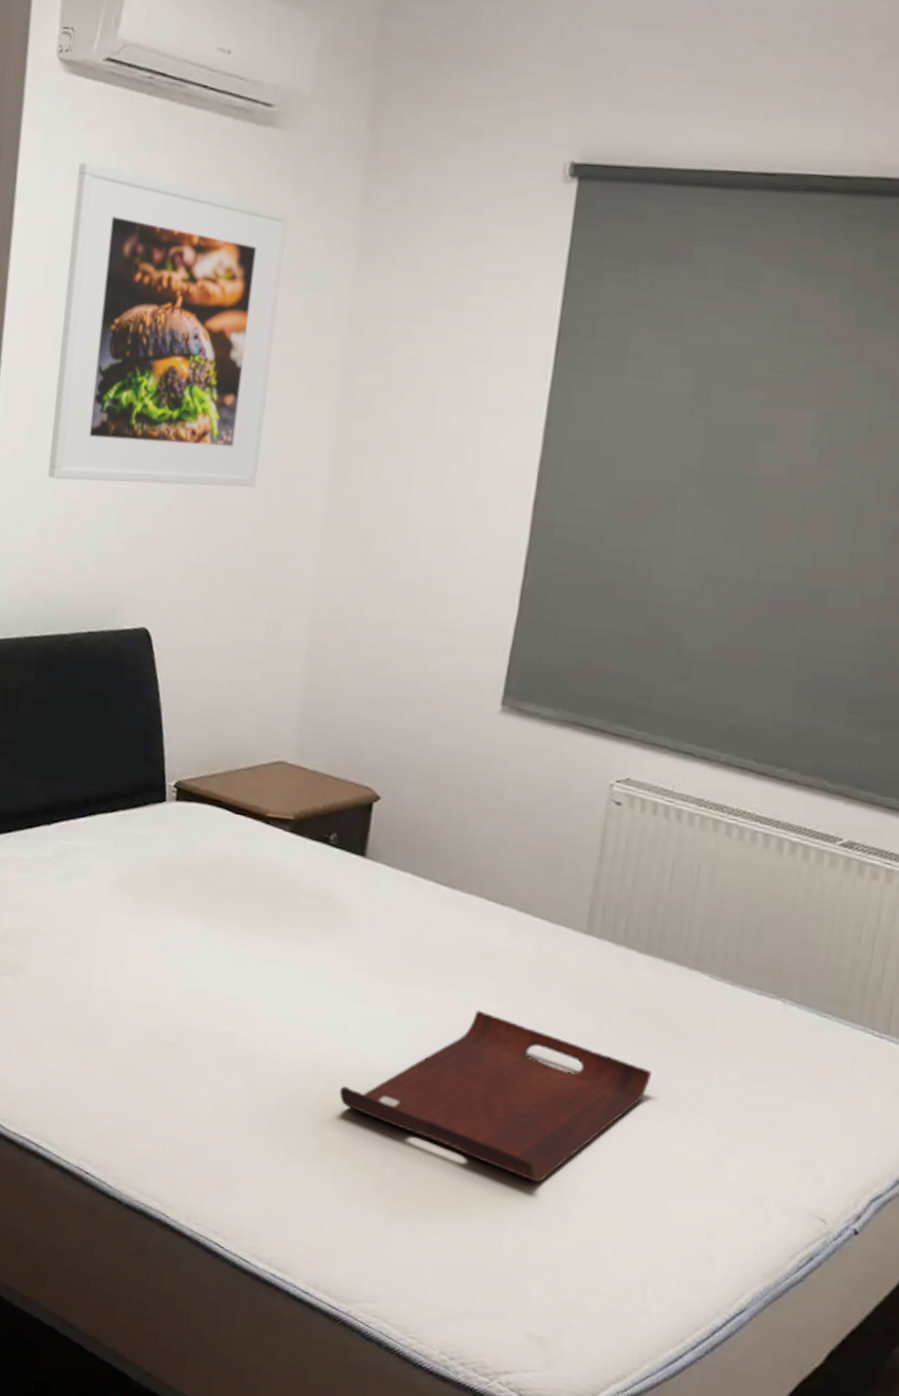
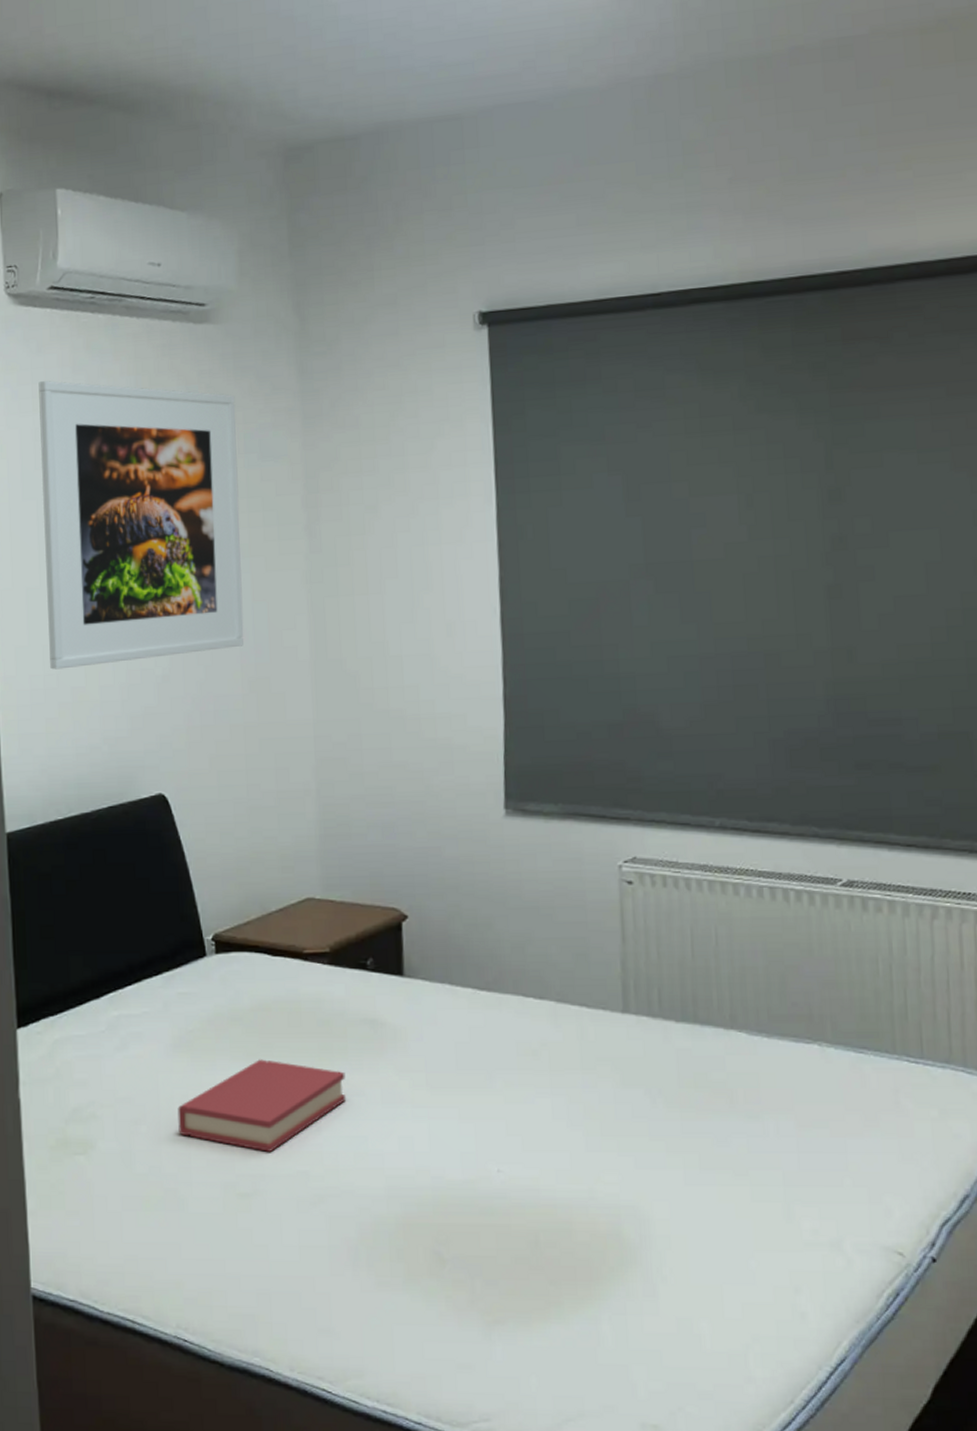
hardback book: none [111,914,289,1007] -> present [177,1059,347,1152]
serving tray: present [339,1010,652,1183] -> none [418,1106,711,1268]

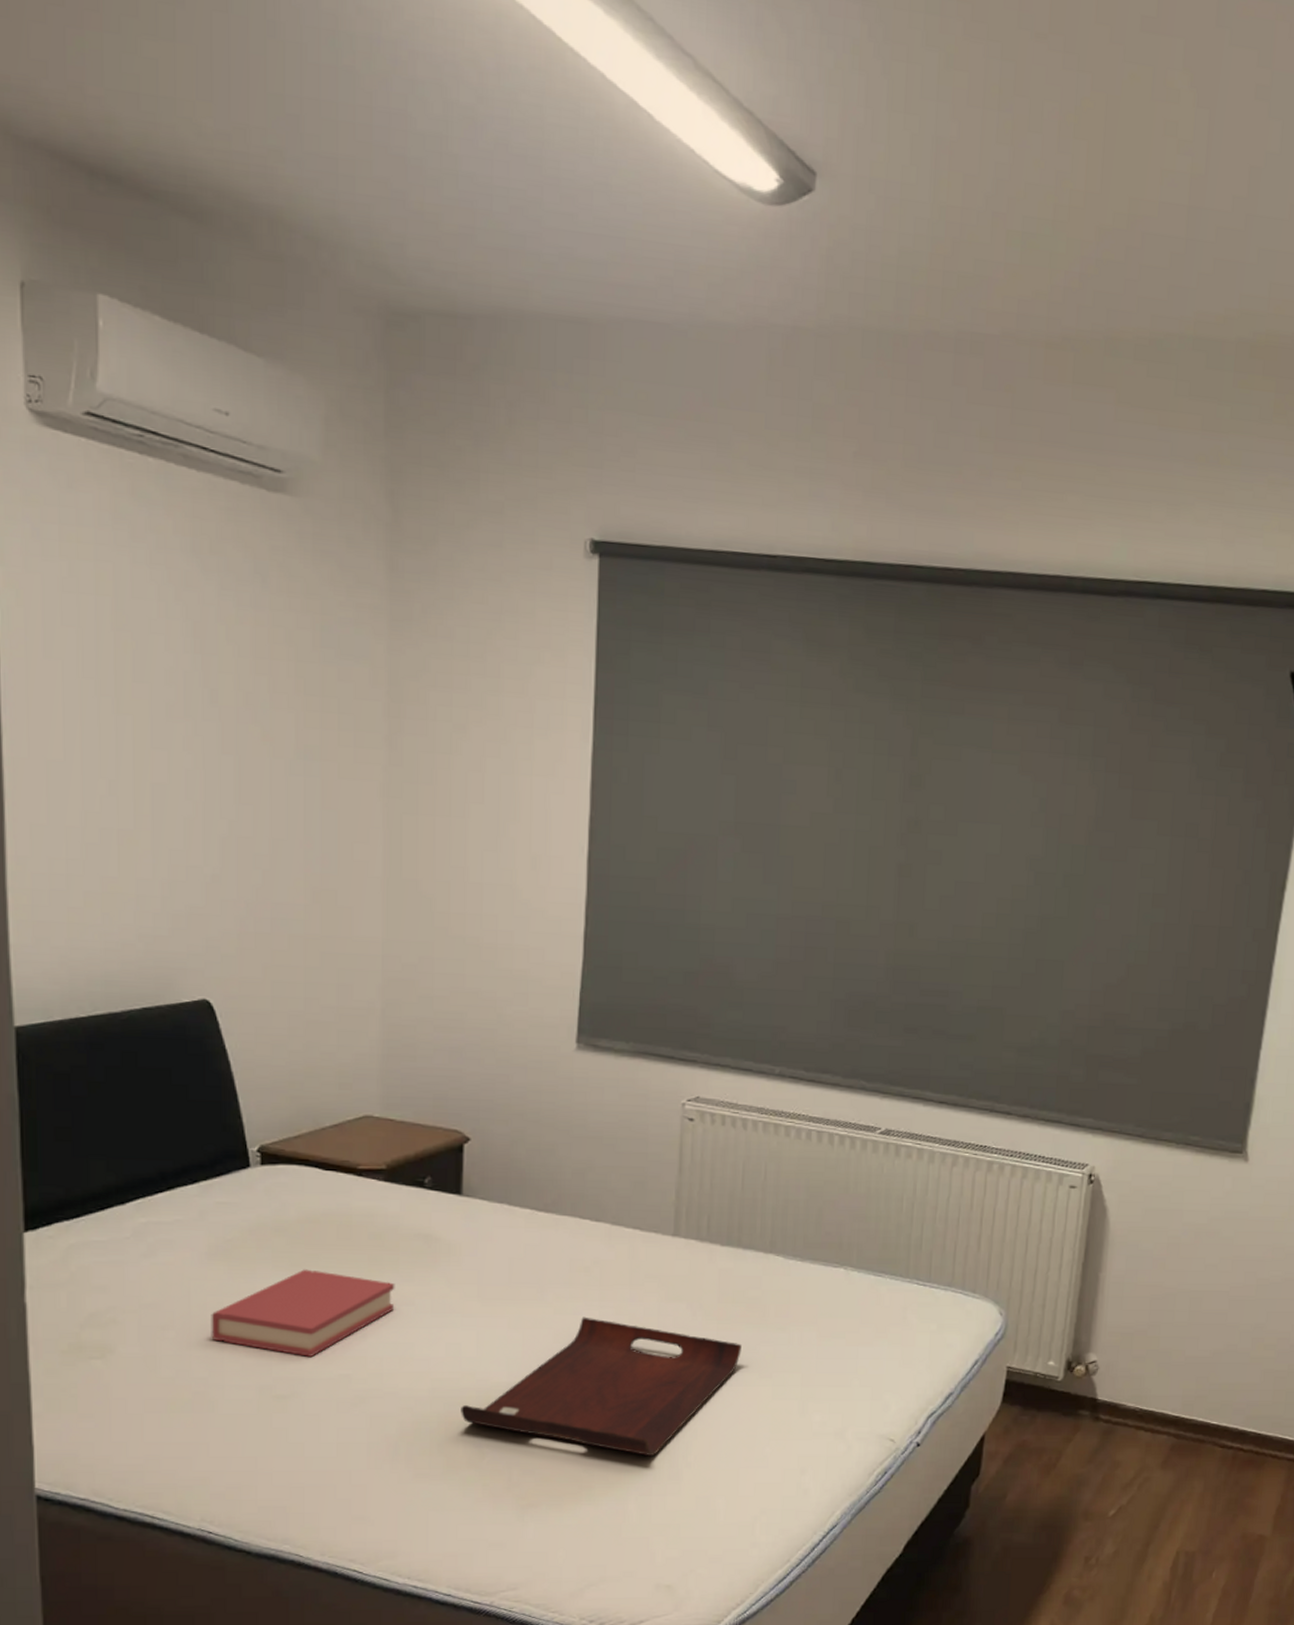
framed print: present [38,381,244,670] -> none [68,523,312,856]
serving tray: none [418,1106,711,1268] -> present [461,1317,742,1457]

